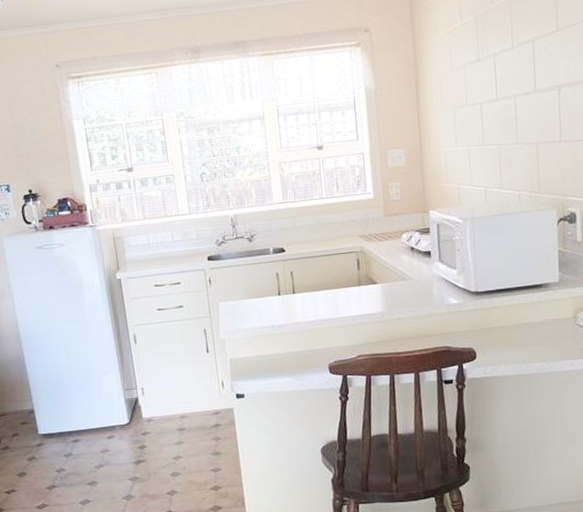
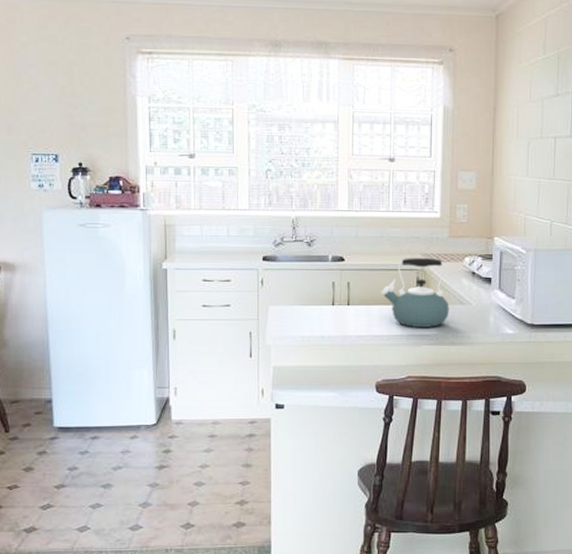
kettle: none [324,238,393,308] -> present [381,257,450,327]

